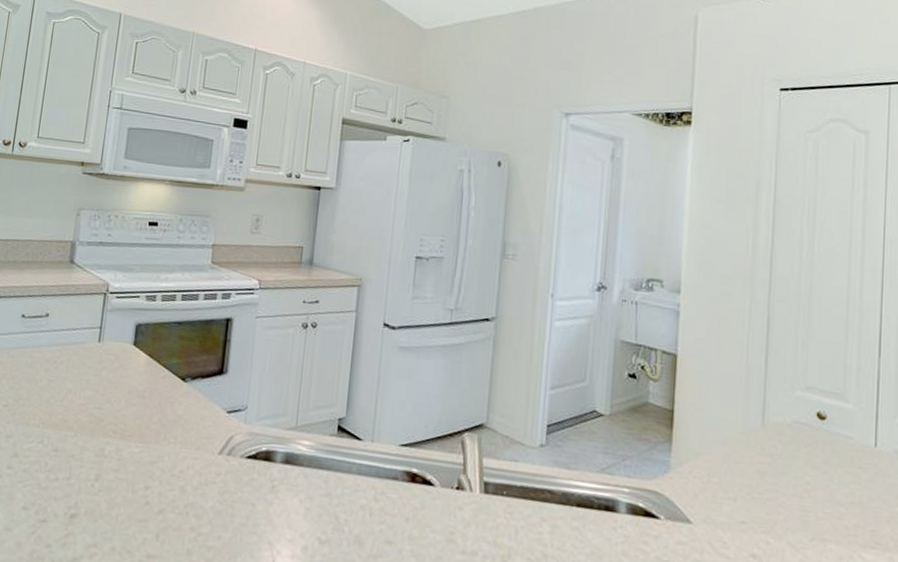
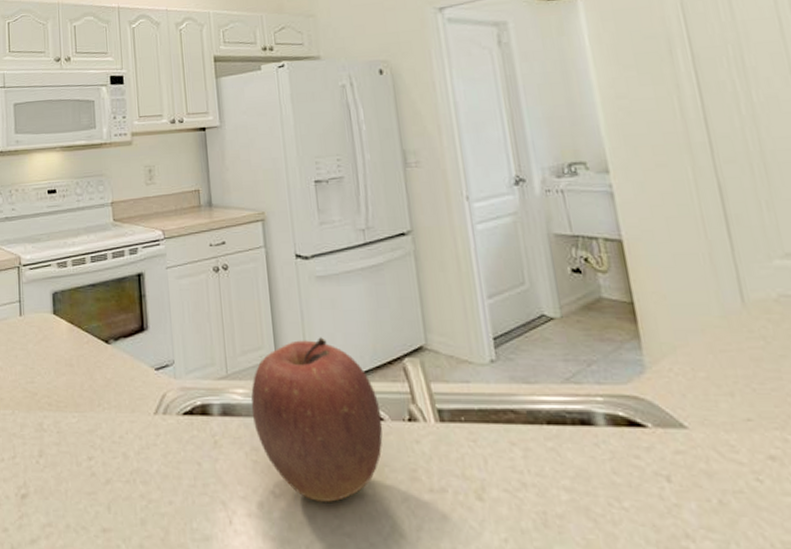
apple: none [313,403,433,553] -> present [251,337,383,502]

